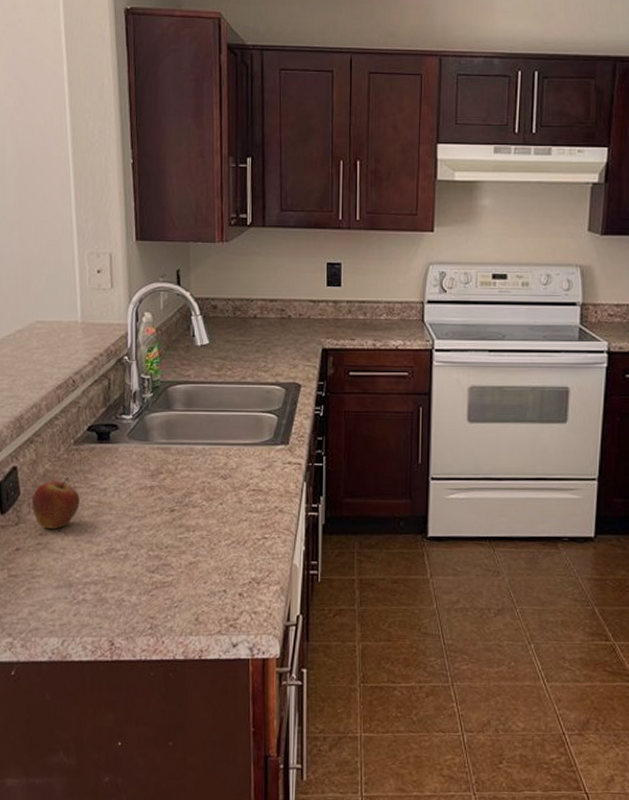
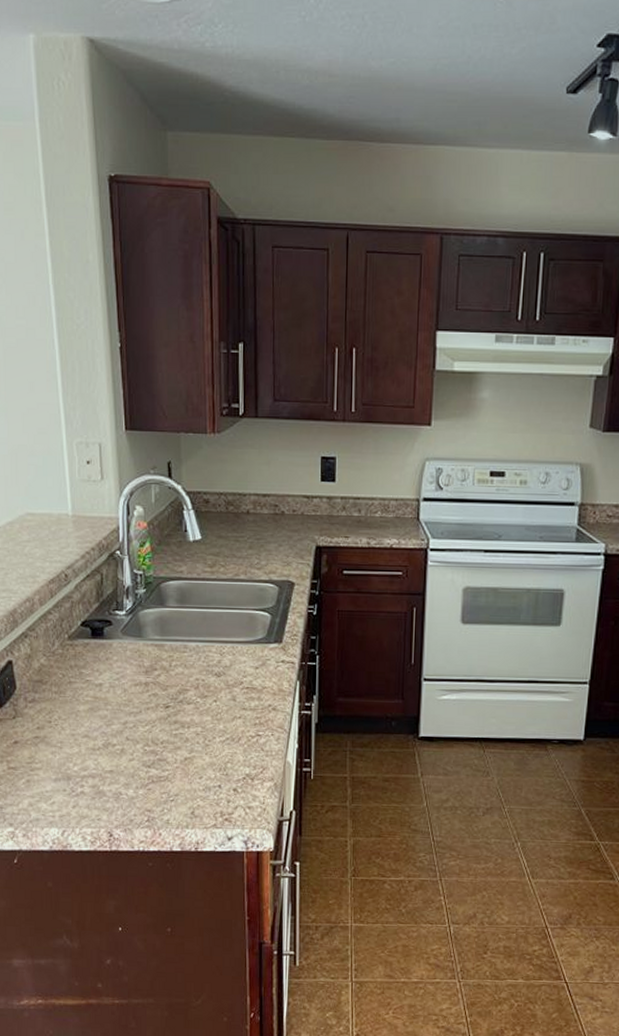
apple: present [31,476,80,530] -> none [27,671,75,724]

